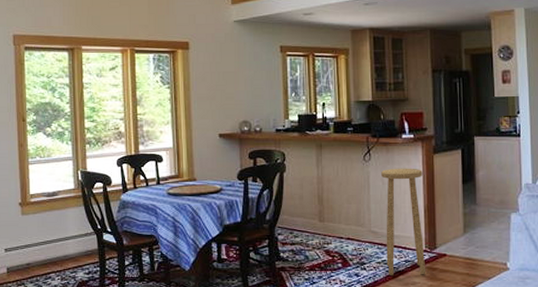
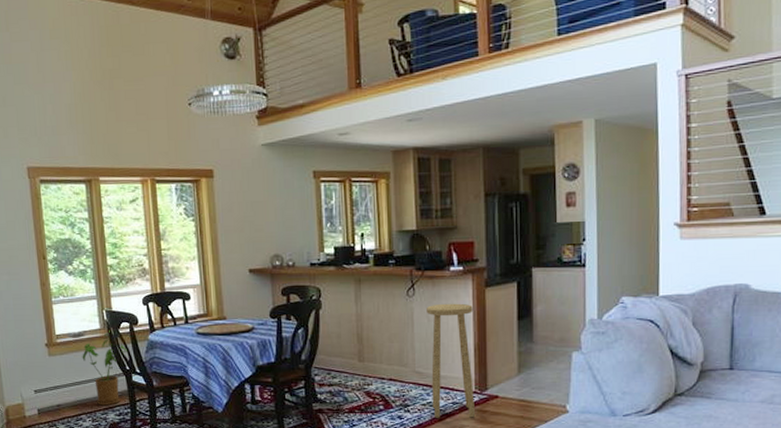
house plant: none [55,190,100,264] -> present [82,330,127,406]

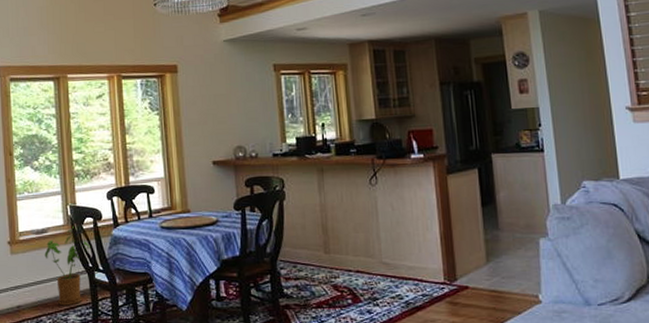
stool: present [427,303,476,418] -> none [390,191,447,312]

